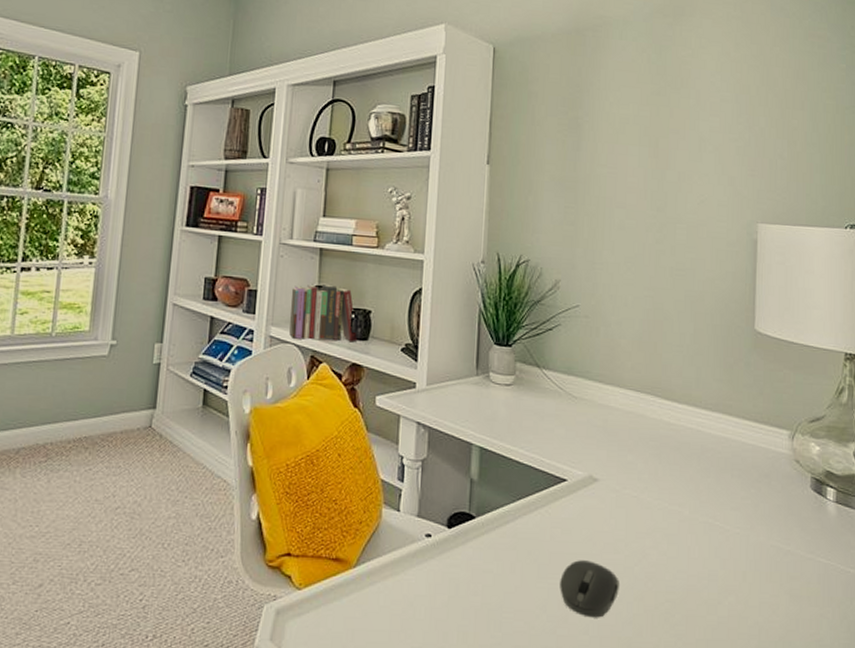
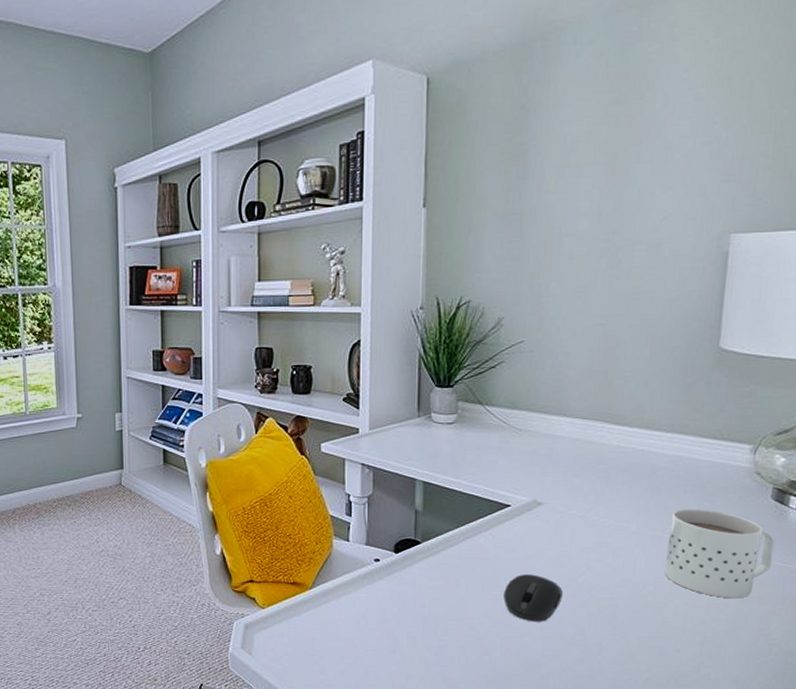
books: present [289,284,357,343] -> none [234,346,299,398]
mug: none [717,494,817,598] -> present [664,508,775,599]

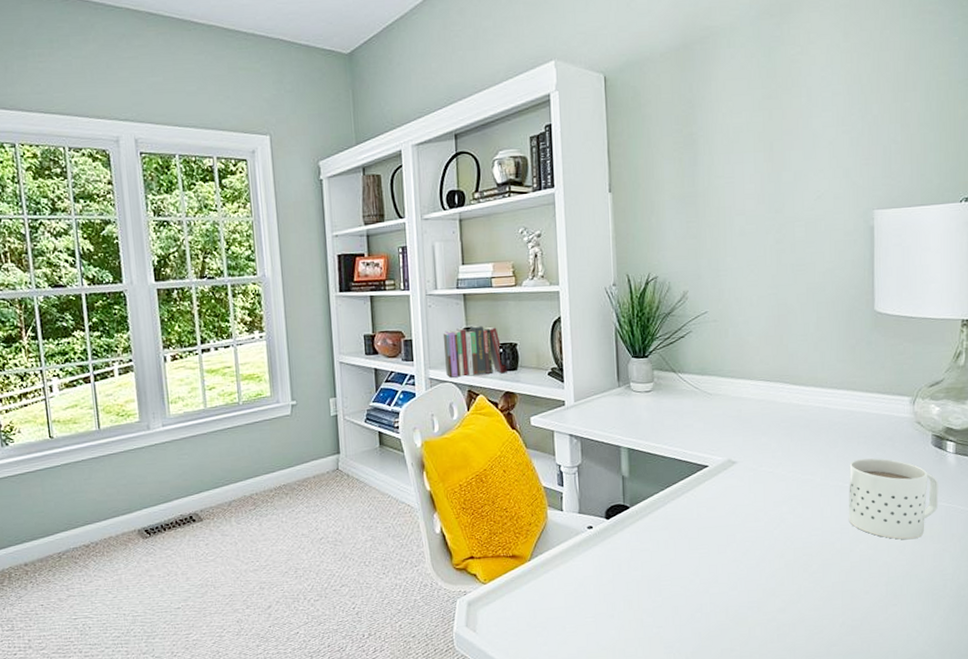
books: none [234,346,299,398] -> present [442,326,507,378]
computer mouse: present [503,574,564,622] -> none [709,530,763,577]

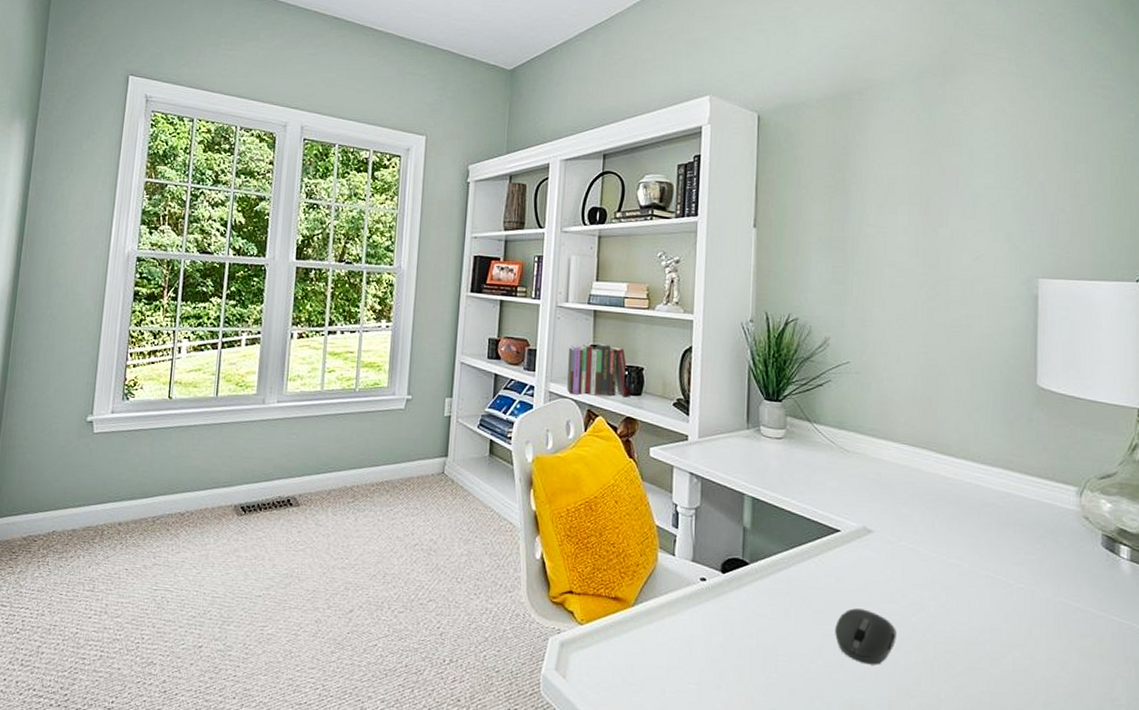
computer mouse: none [709,530,763,577] -> present [835,608,898,665]
mug: present [848,458,939,540] -> none [1000,549,1110,655]

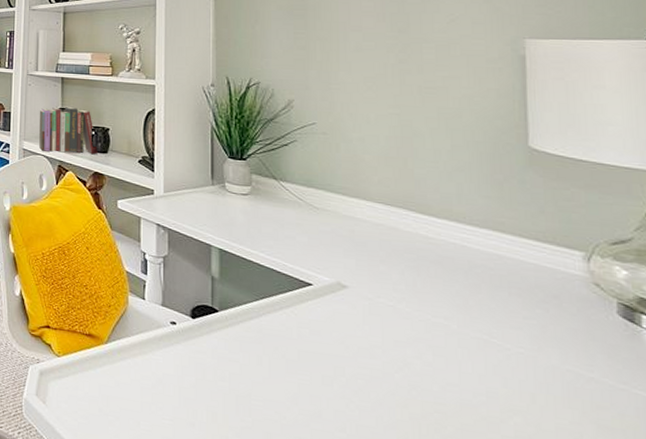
computer mouse: present [835,608,898,665] -> none [311,360,380,419]

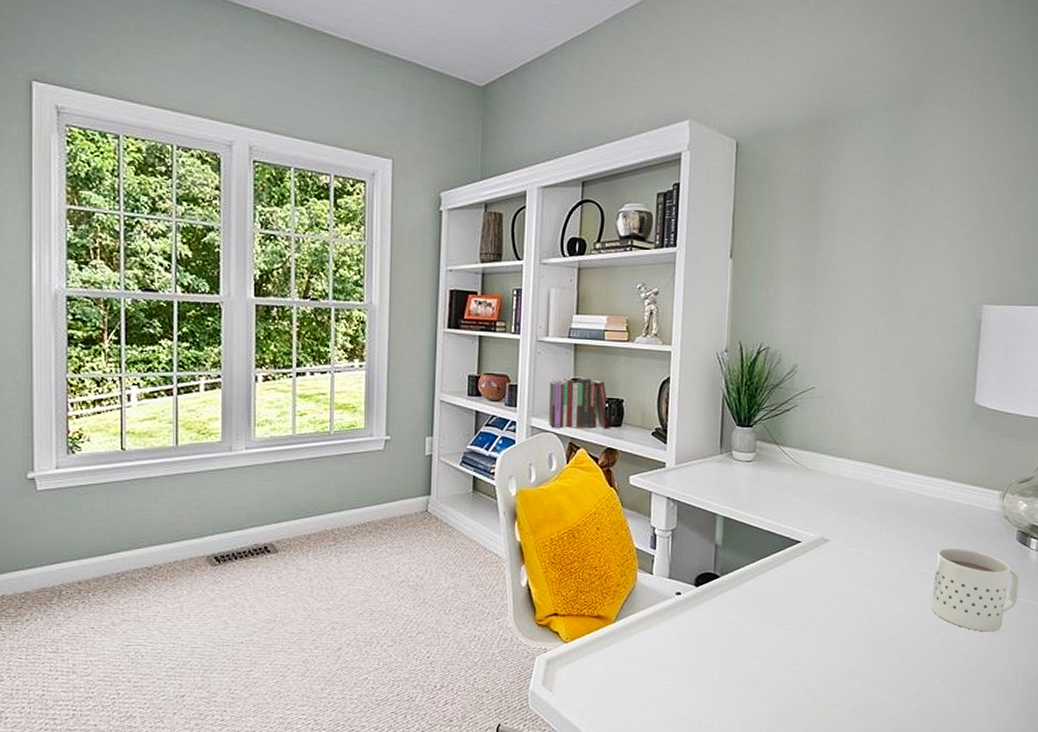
mug: none [496,312,633,428] -> present [931,547,1020,632]

